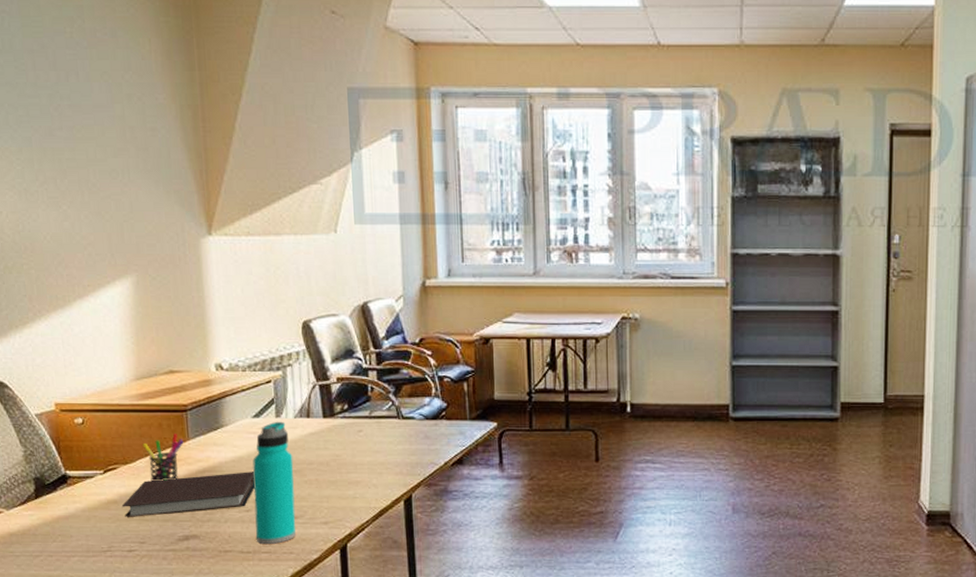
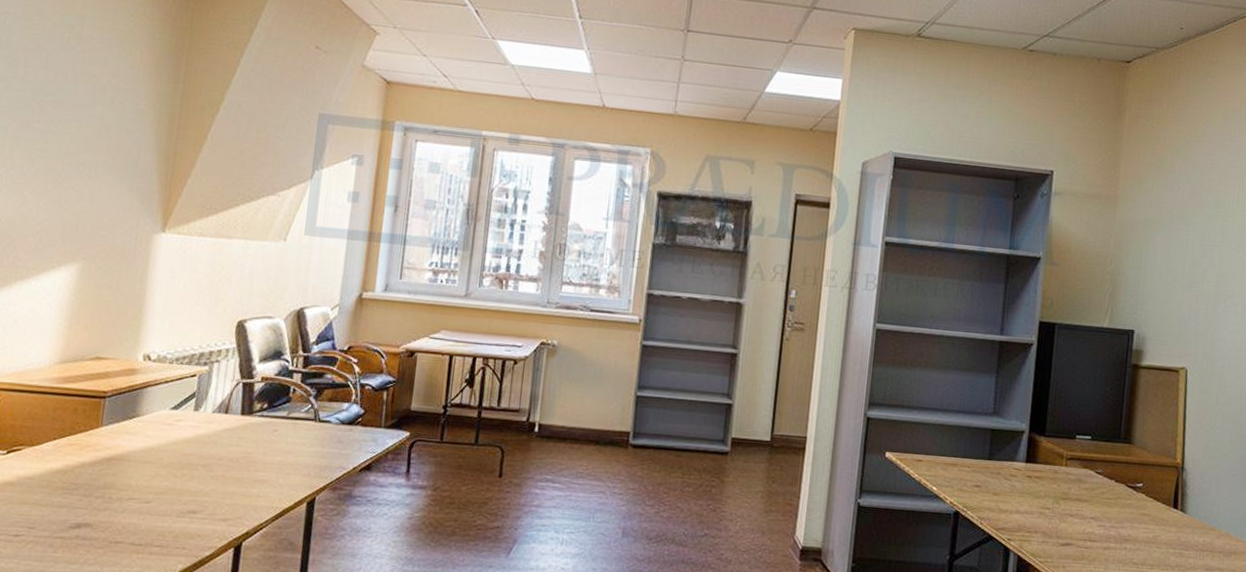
notebook: present [122,472,256,518] -> none [19,462,162,502]
pen holder: present [142,433,184,482] -> none [53,418,96,466]
water bottle: present [253,421,296,544] -> none [150,414,204,538]

